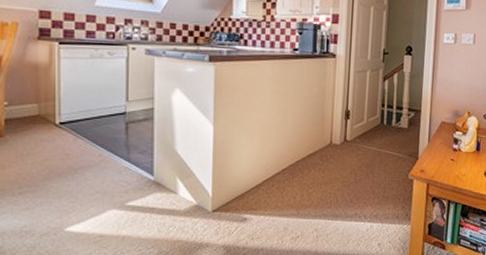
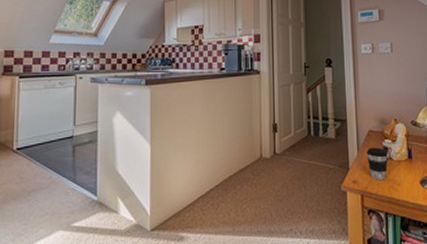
coffee cup: none [436,139,458,170] -> present [366,147,388,180]

